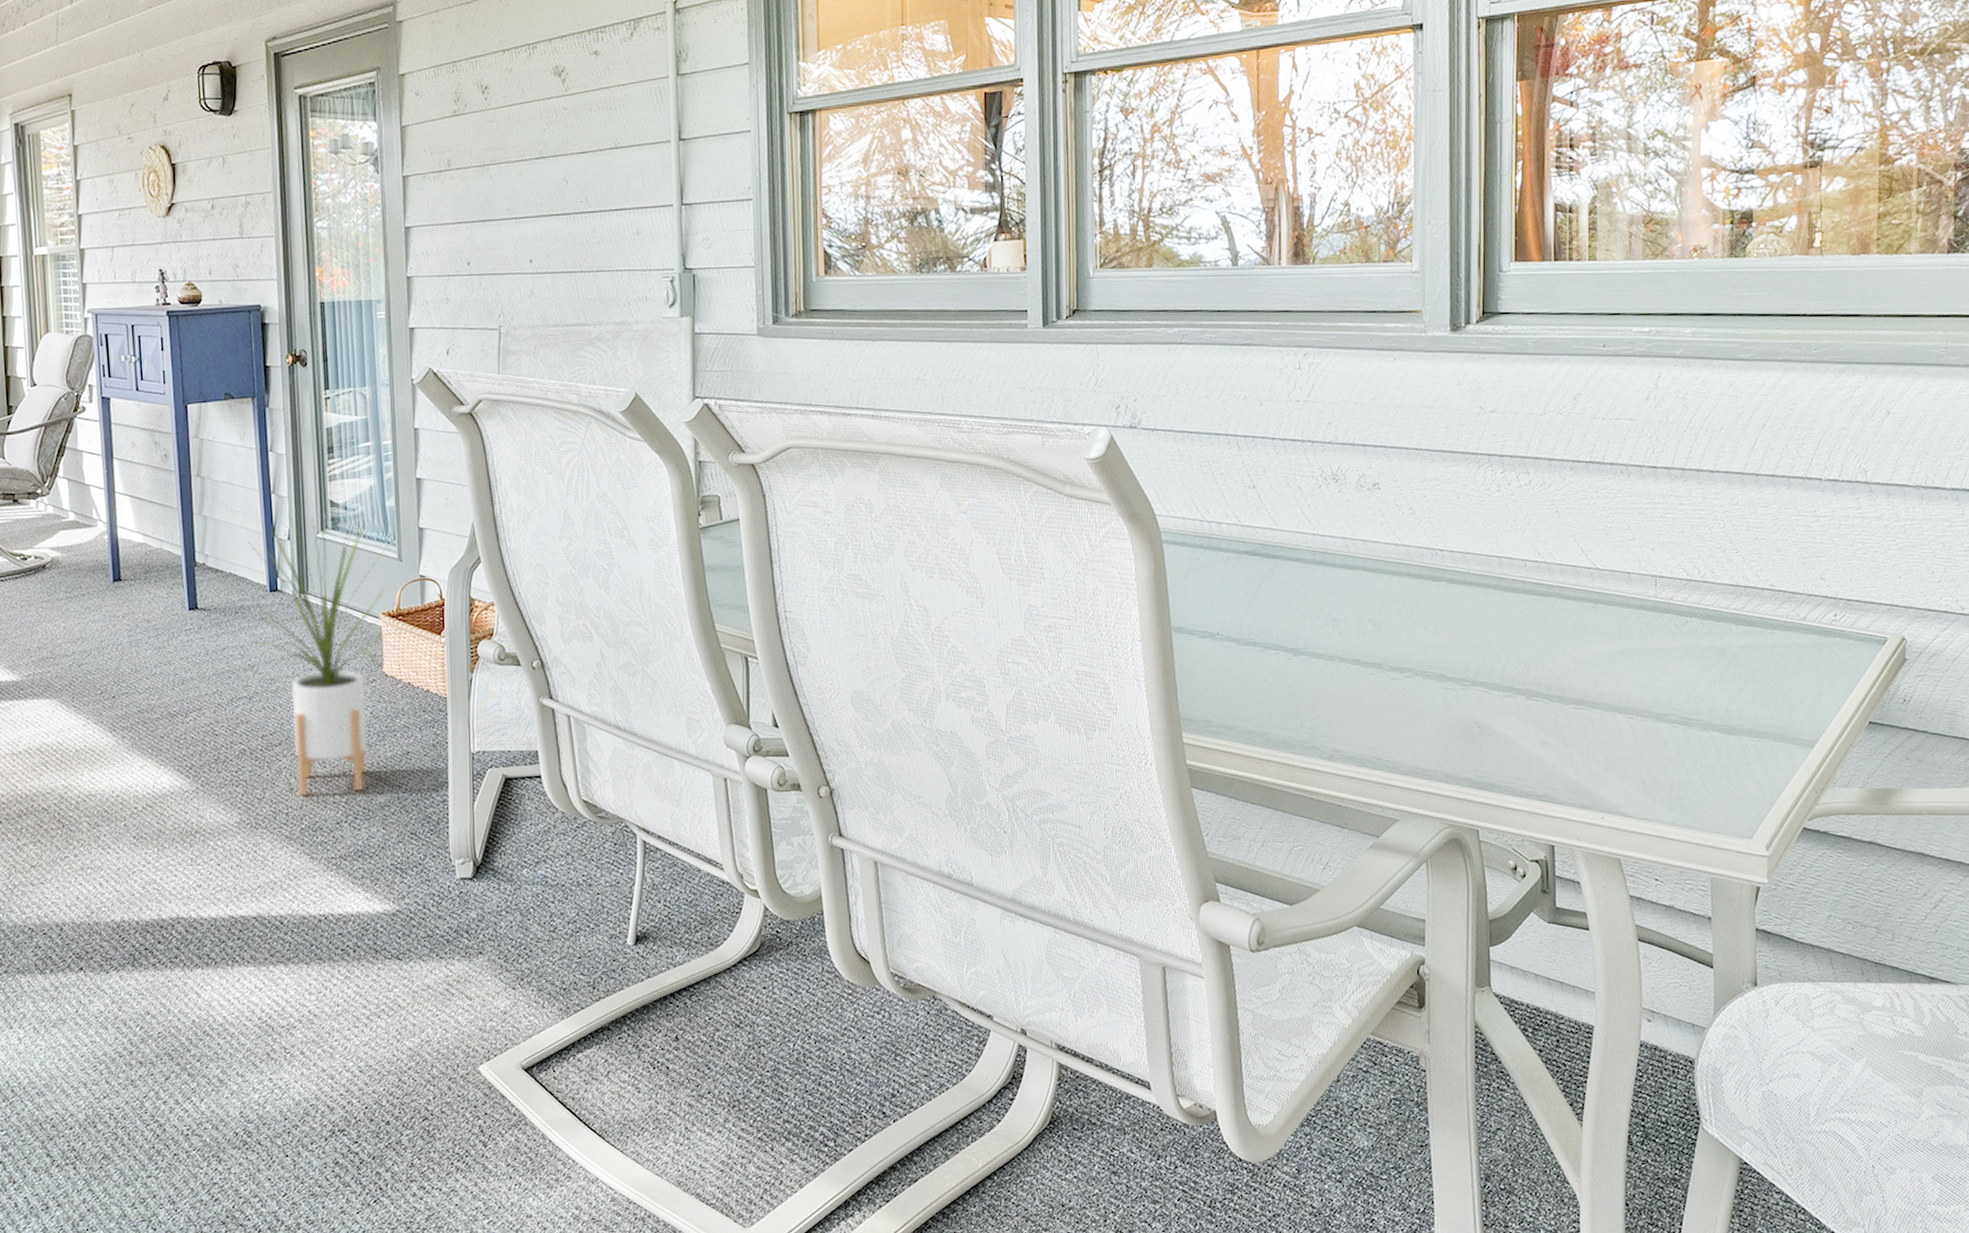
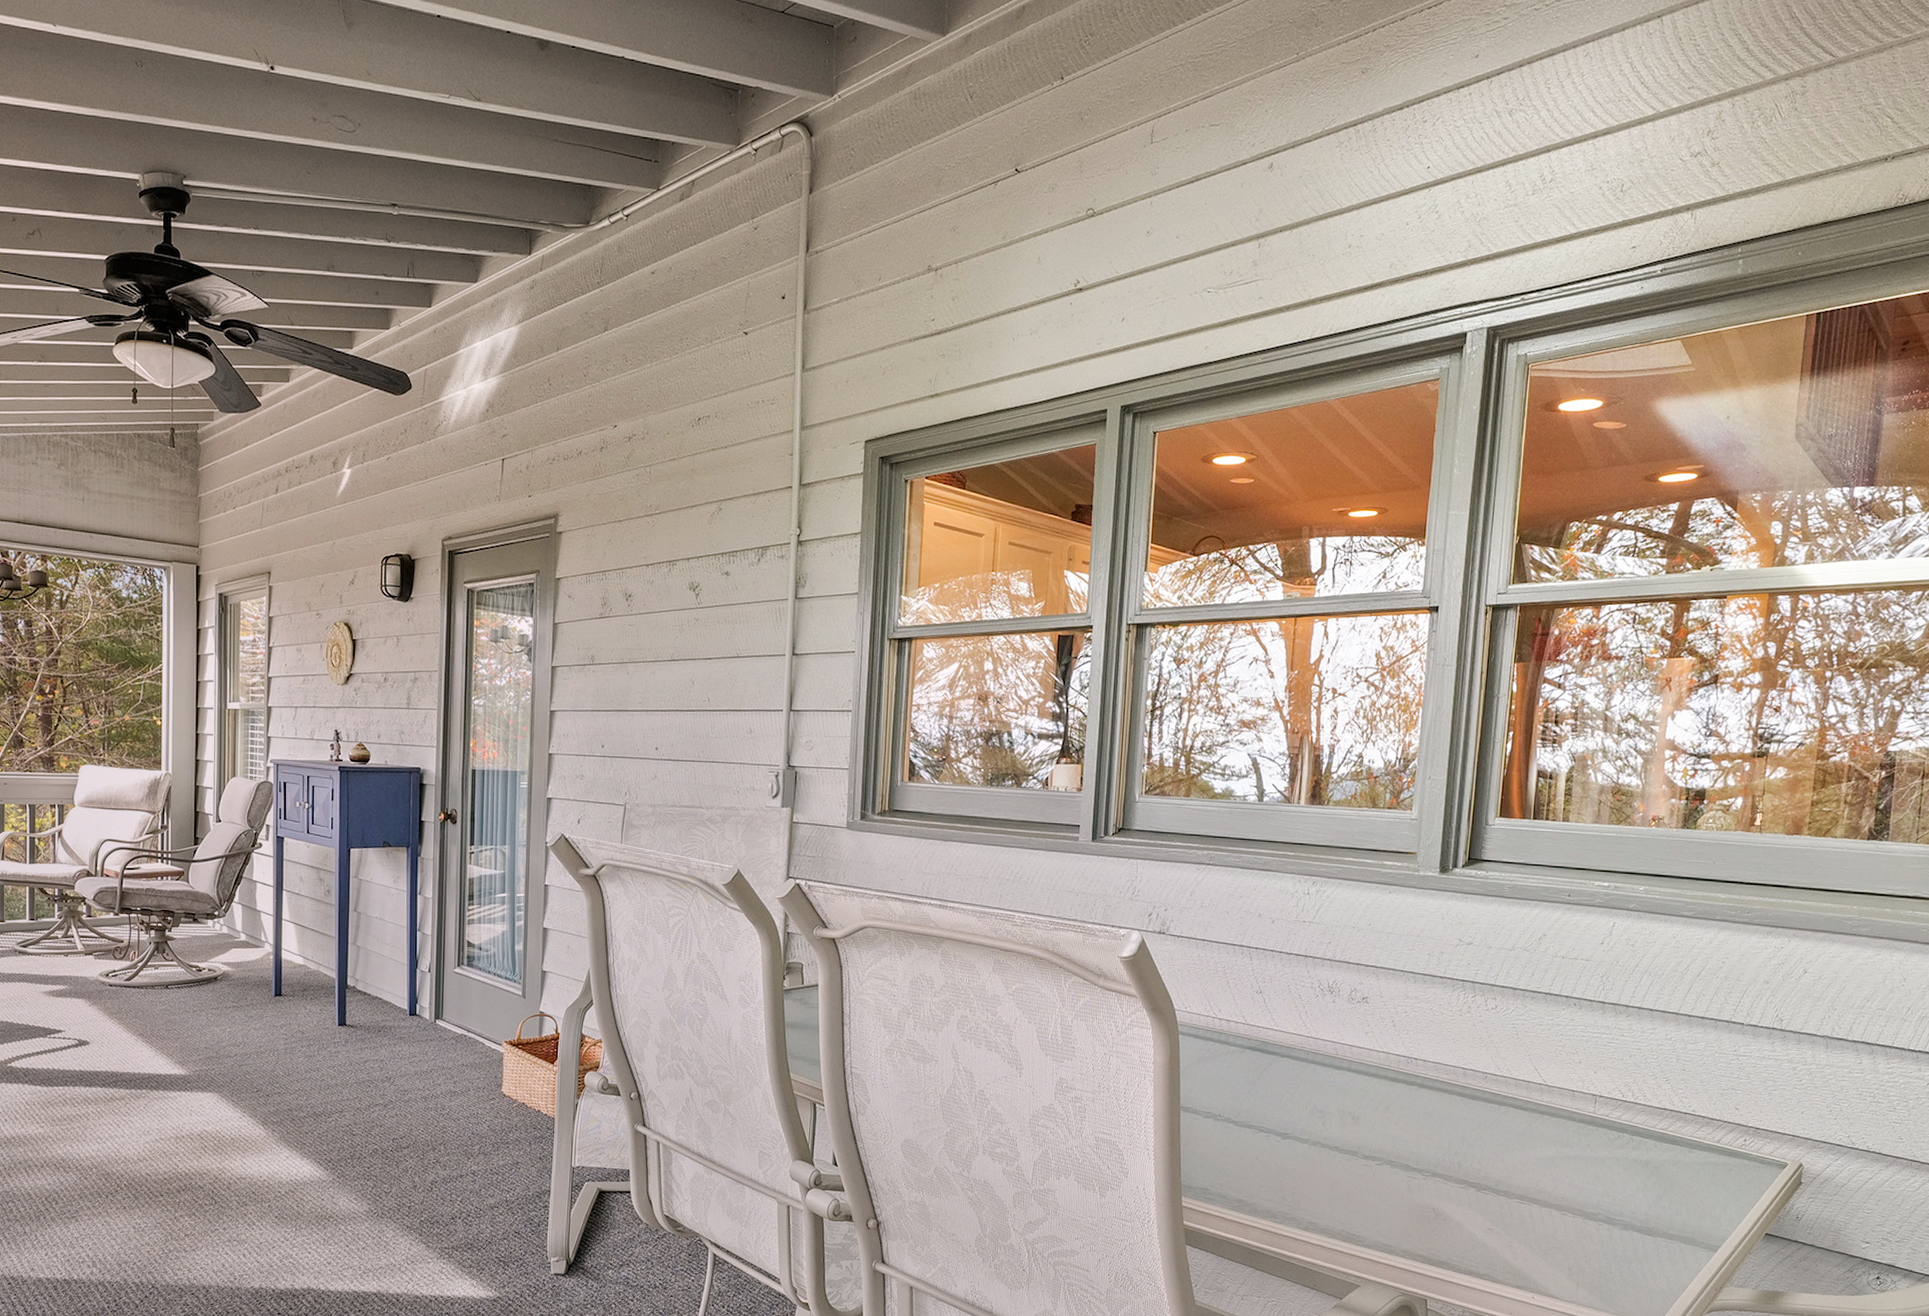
house plant: present [248,513,402,796] -> none [393,952,522,1193]

